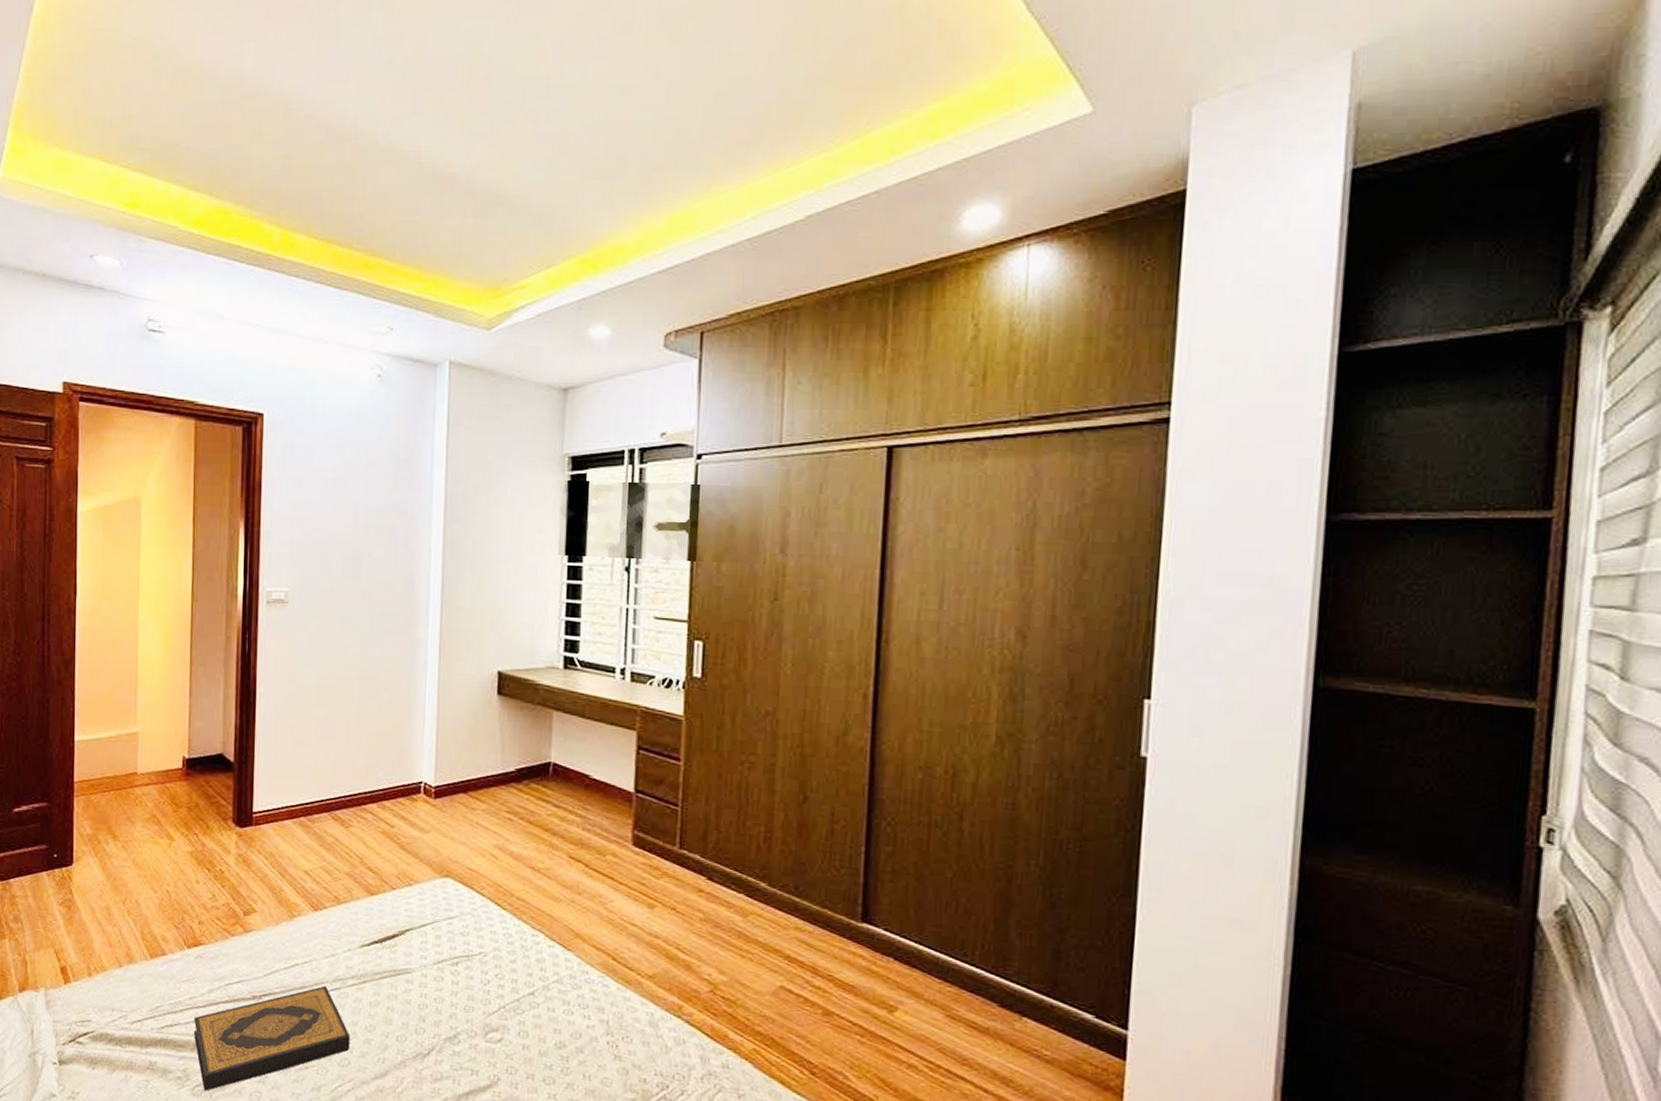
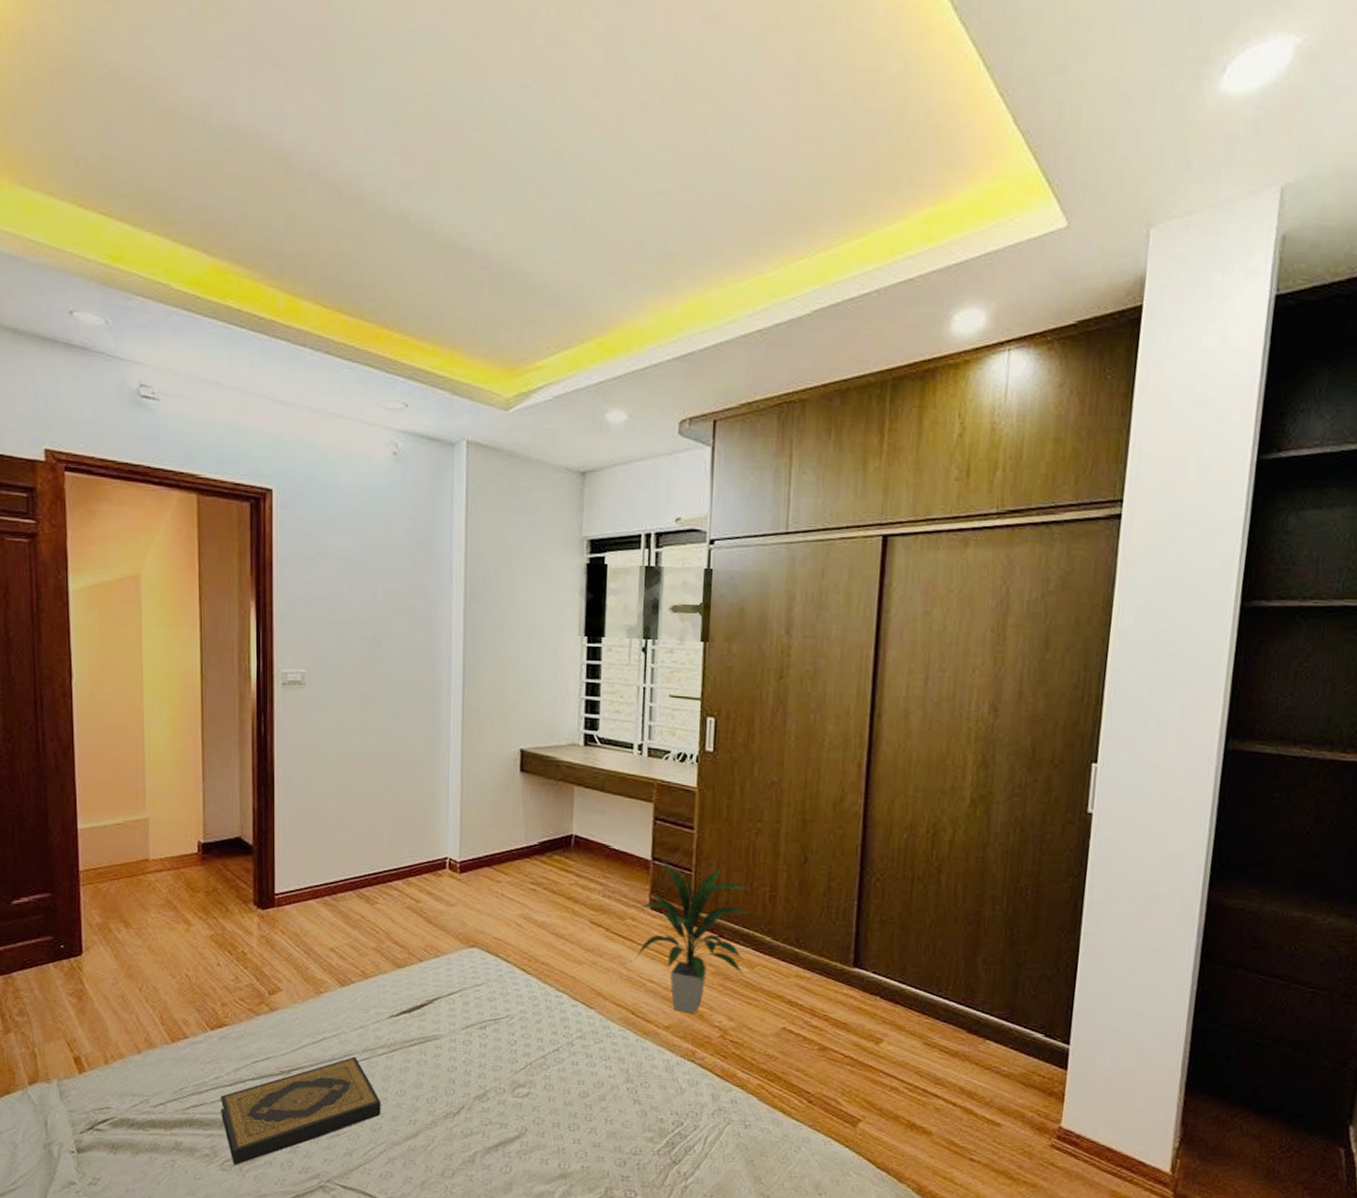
indoor plant: none [616,793,743,964] -> present [635,860,750,1014]

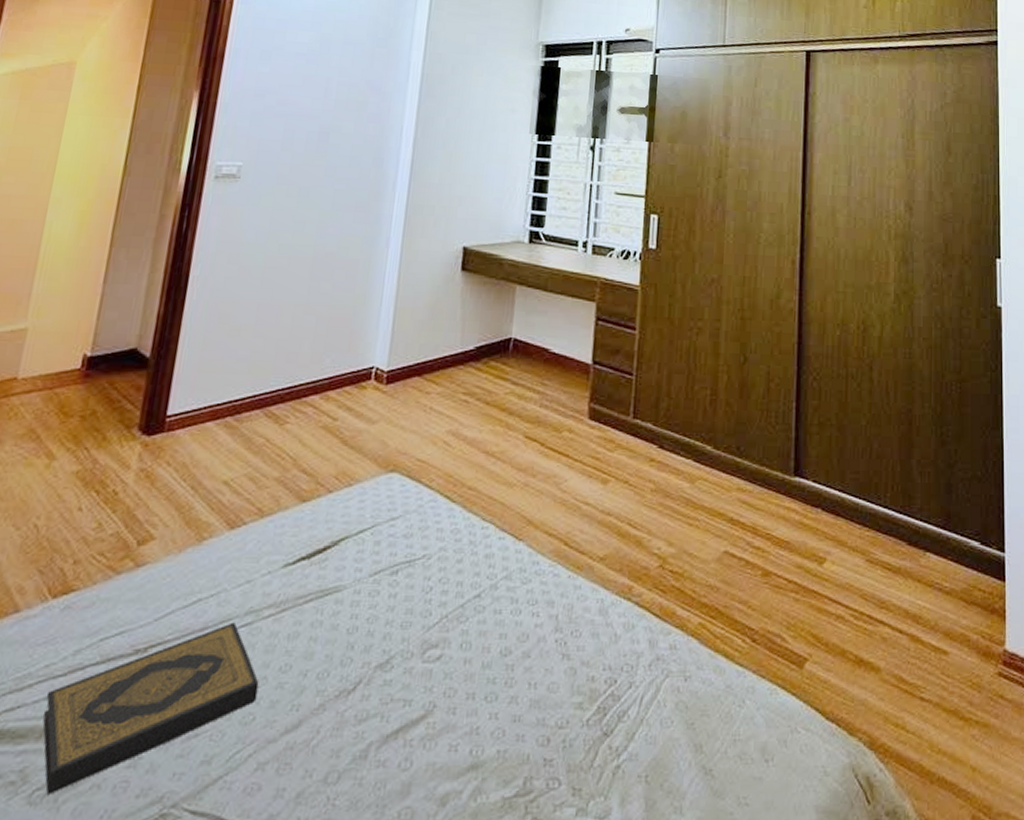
indoor plant: present [635,860,750,1014] -> none [570,364,691,541]

